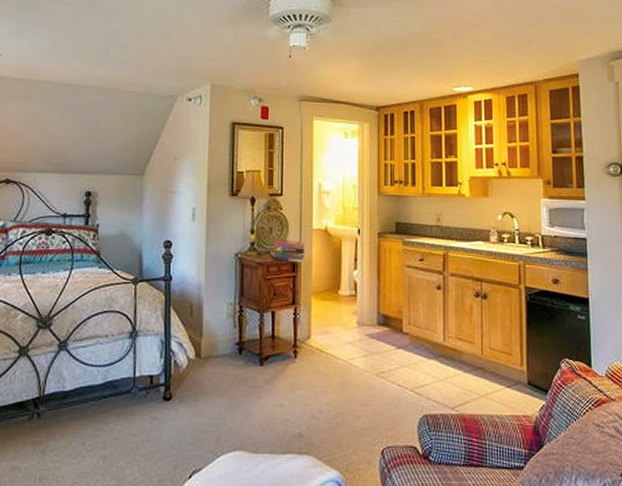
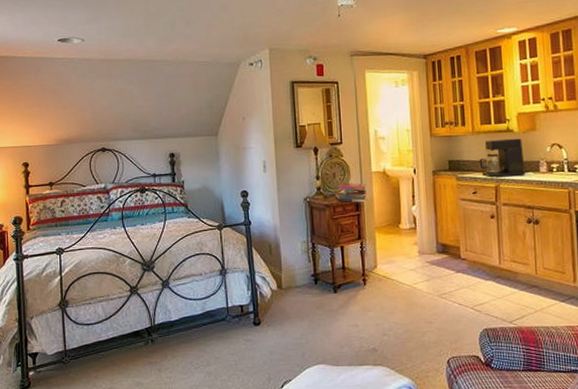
coffee maker: none [428,203,476,245] -> present [479,138,526,178]

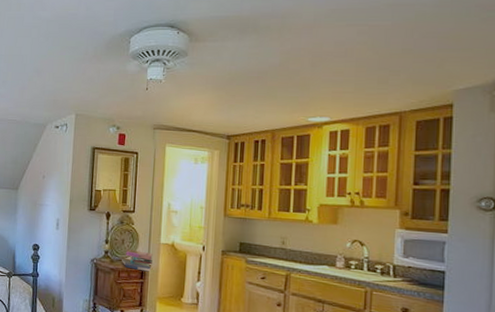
coffee maker: present [479,138,526,178] -> none [272,227,321,268]

